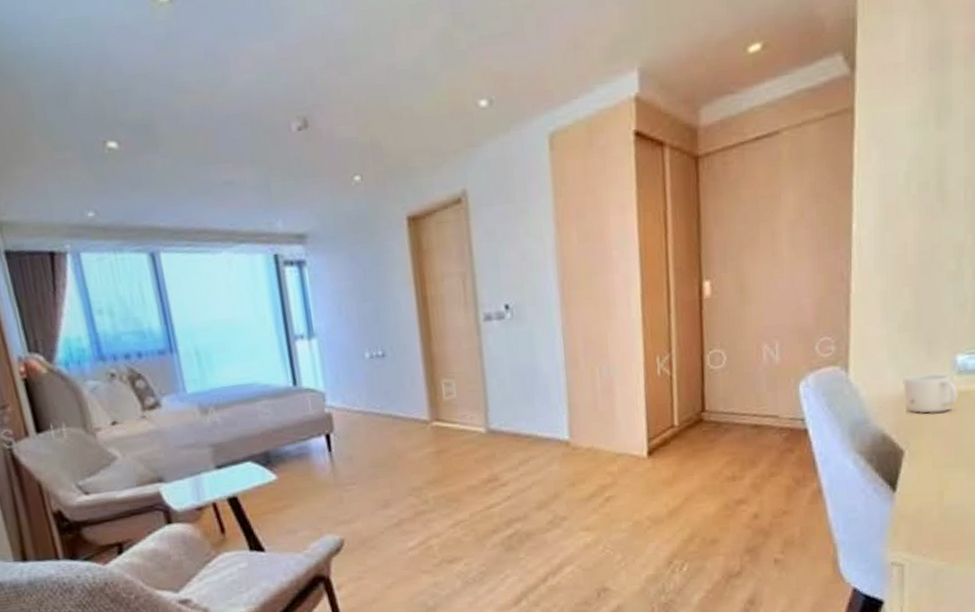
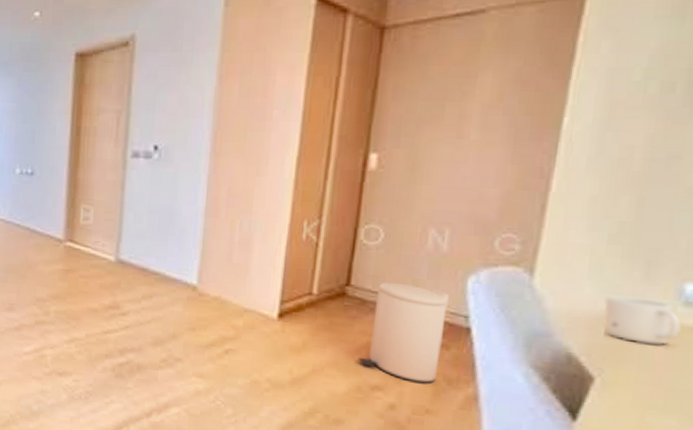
pedal bin: none [721,399,788,490] -> present [358,282,449,384]

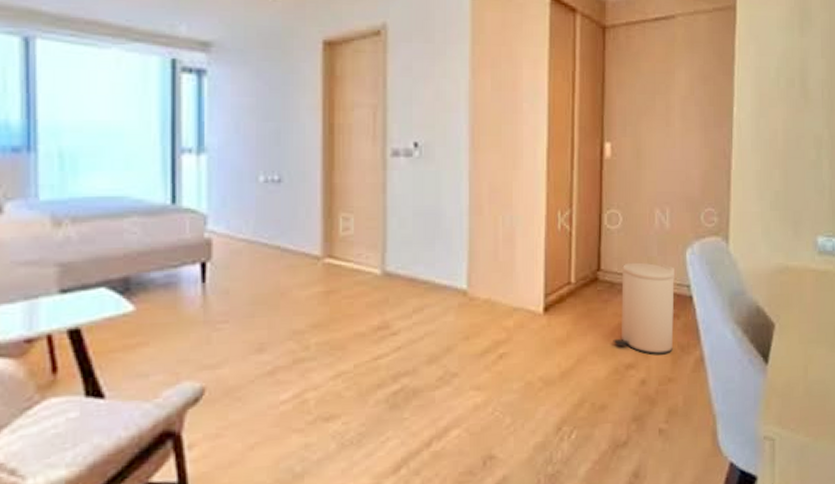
mug: present [603,295,681,345] -> none [774,252,819,289]

